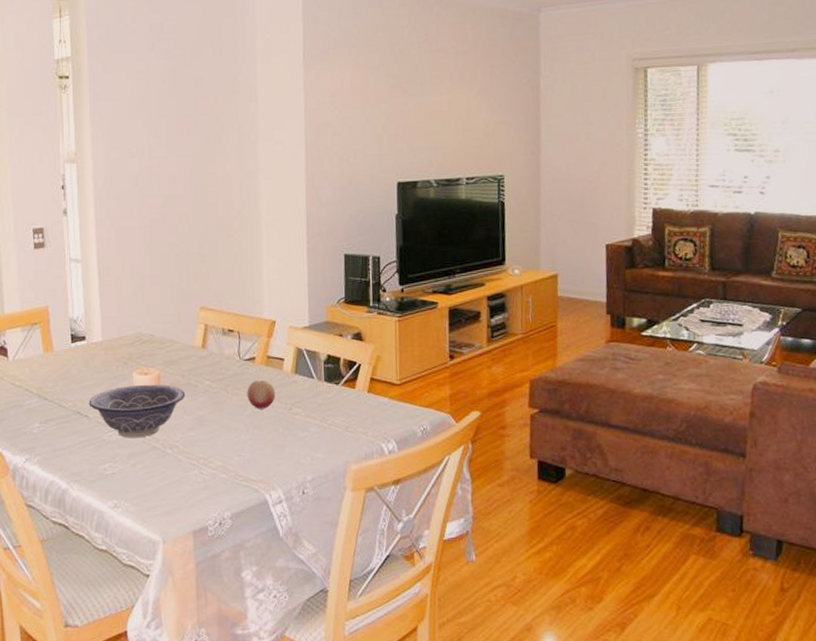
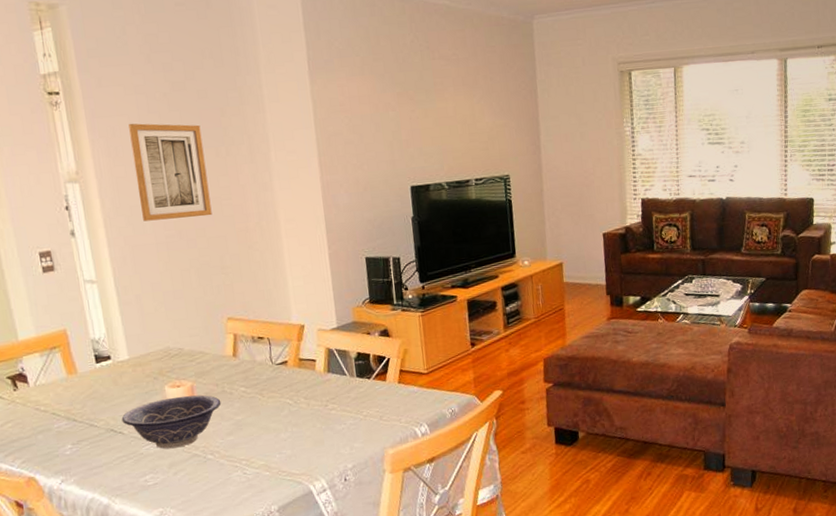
wall art: none [128,107,196,204] -> present [128,123,212,222]
fruit: present [247,380,276,409] -> none [282,381,311,409]

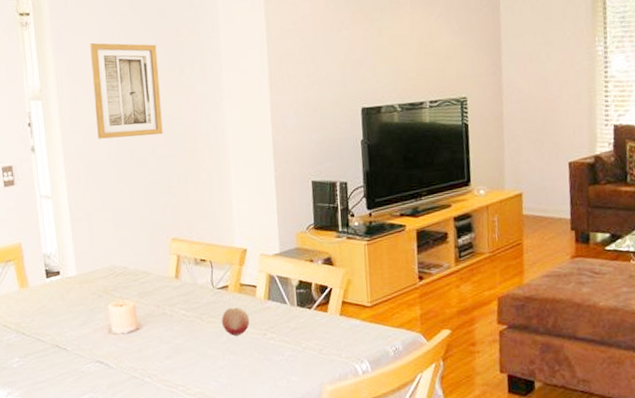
decorative bowl: present [121,395,222,449] -> none [66,315,162,369]
fruit: none [282,381,311,409] -> present [221,307,250,336]

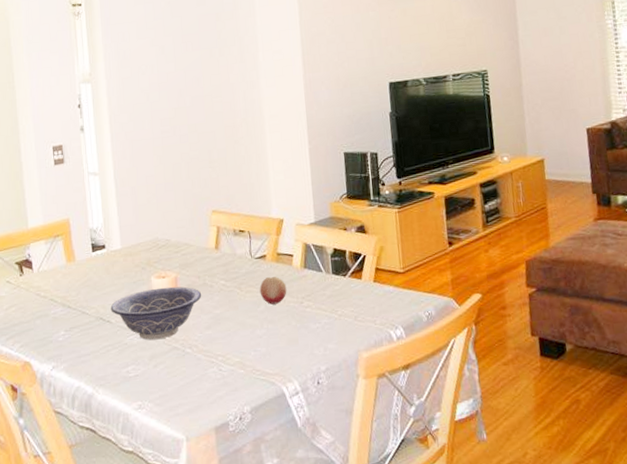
decorative bowl: none [66,315,162,369] -> present [110,286,202,340]
wall art: present [90,42,163,139] -> none [136,29,204,118]

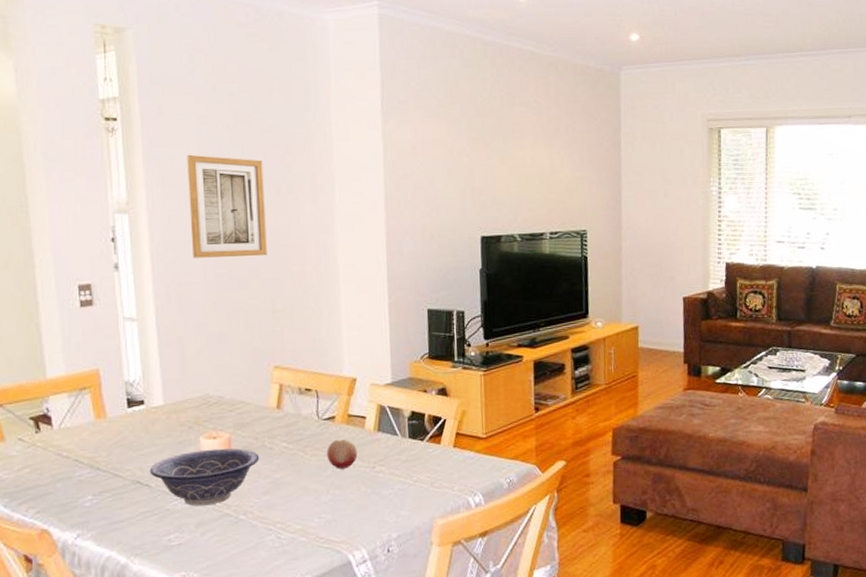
wall art: none [136,29,204,118] -> present [187,154,267,258]

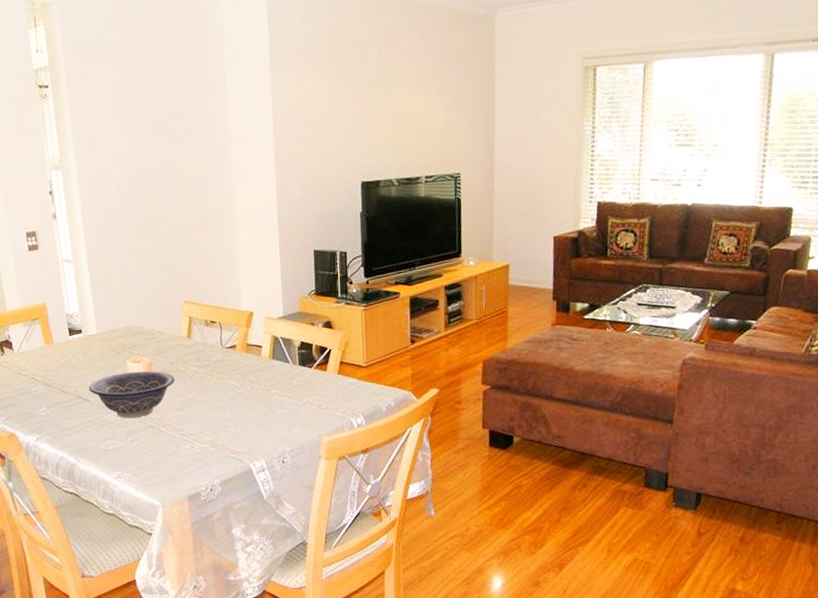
wall art: present [187,154,267,258] -> none [106,115,175,208]
fruit: present [326,439,358,469] -> none [229,365,256,391]

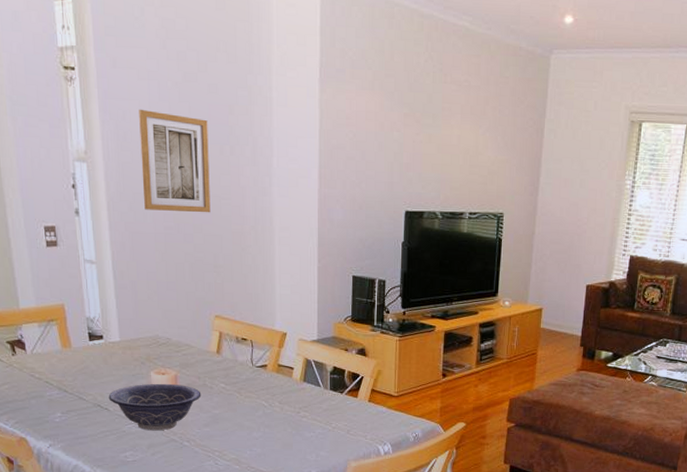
wall art: none [106,115,175,208] -> present [139,109,211,213]

